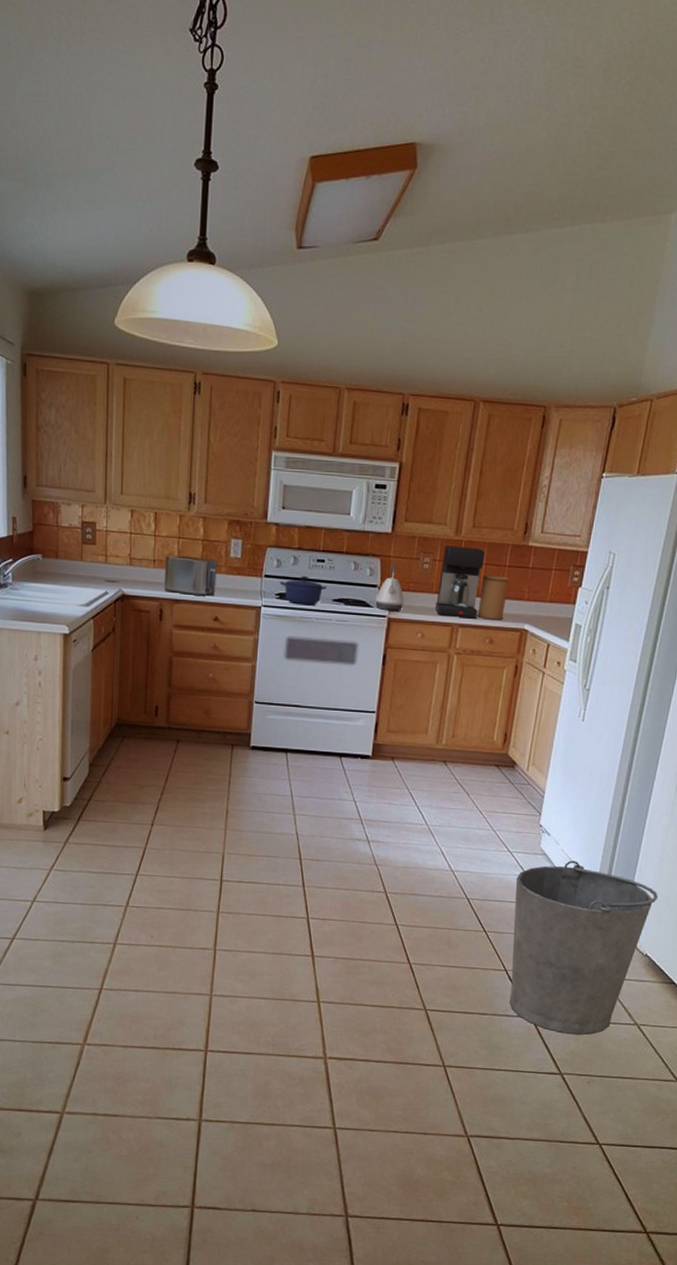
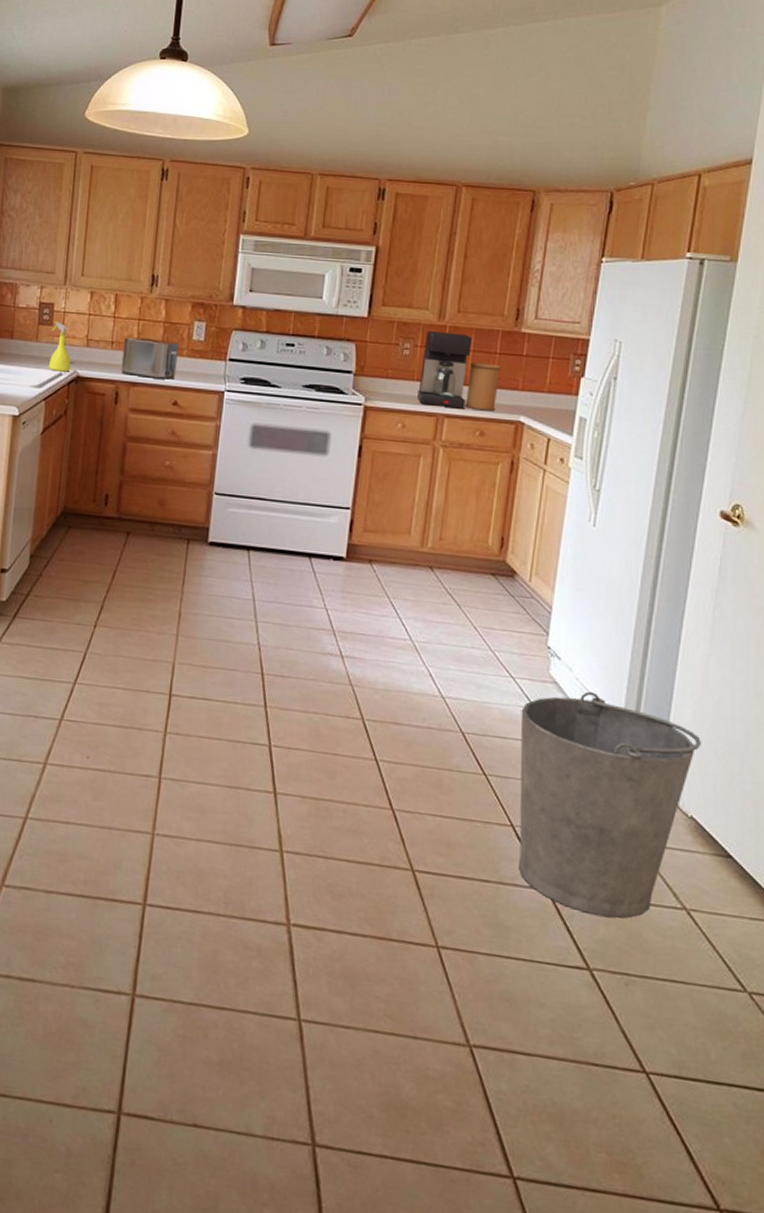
spray bottle: none [94,540,116,591] -> present [48,321,71,372]
cooking pot: present [279,575,327,606] -> none [244,360,296,391]
kettle: present [375,562,405,612] -> none [350,347,383,400]

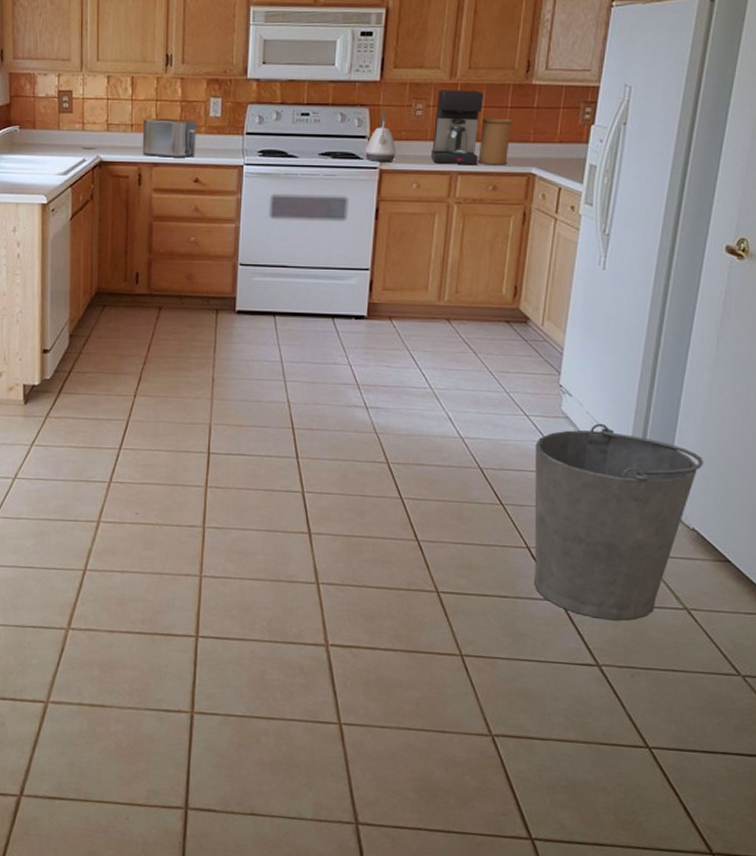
spray bottle: present [48,321,71,372] -> none [71,108,94,158]
kettle: none [350,347,383,400] -> present [365,111,397,163]

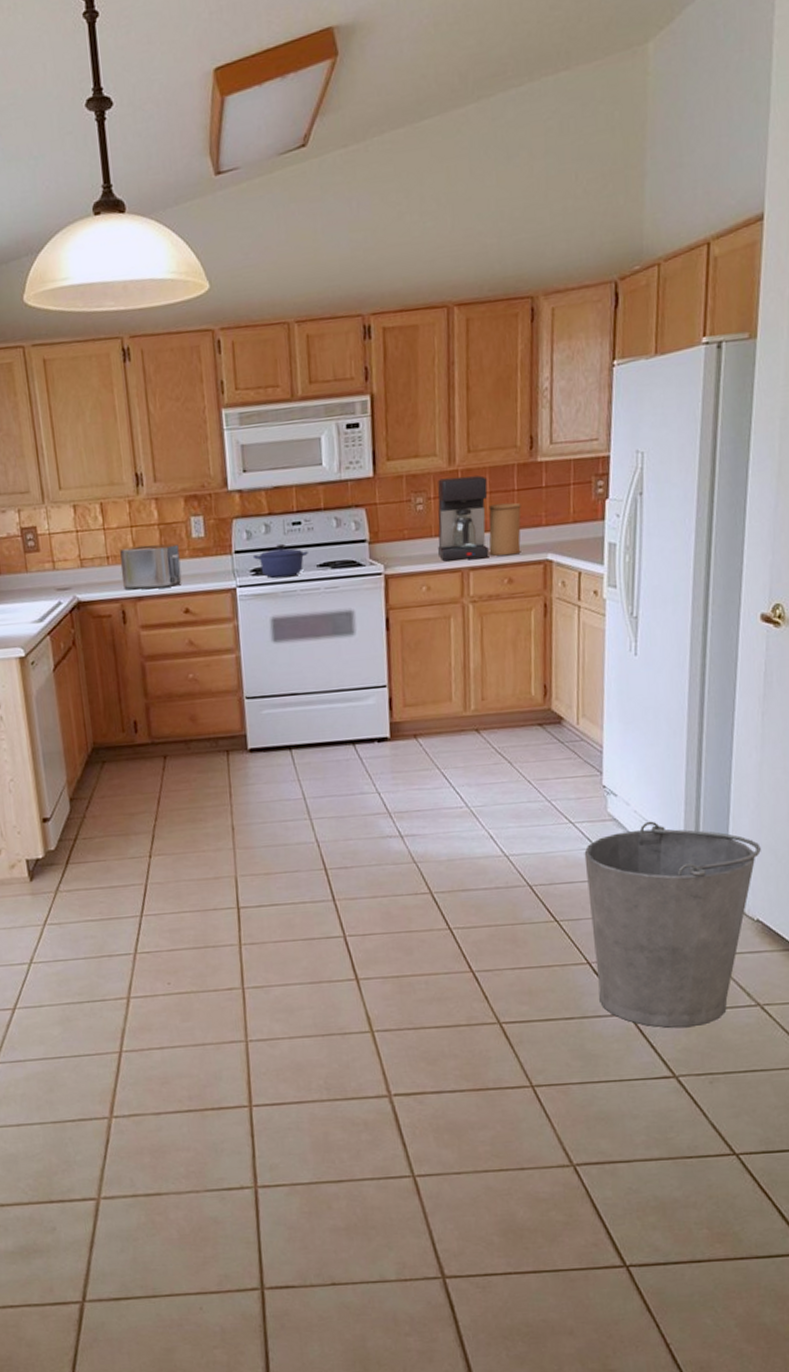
cooking pot: none [262,130,312,161] -> present [252,543,308,578]
kettle: present [365,111,397,163] -> none [366,510,401,567]

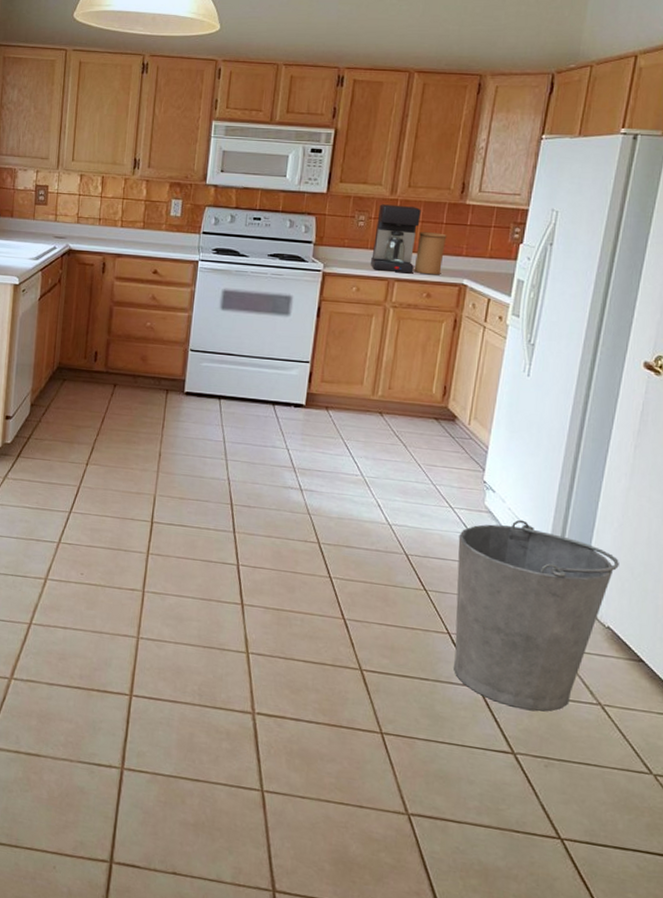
toaster: present [119,543,182,591] -> none [107,214,158,252]
cooking pot: present [252,543,308,578] -> none [216,232,263,260]

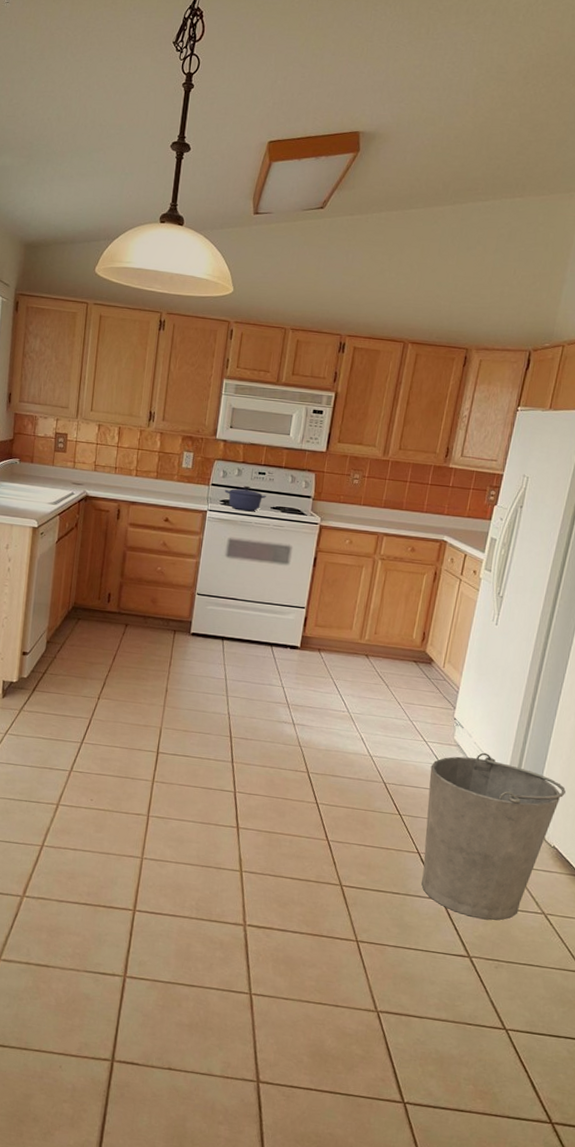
cooking pot: none [216,232,263,260] -> present [224,485,266,512]
coffee maker: present [371,204,421,274] -> none [363,464,409,529]
canister: present [414,232,447,275] -> none [401,491,431,532]

